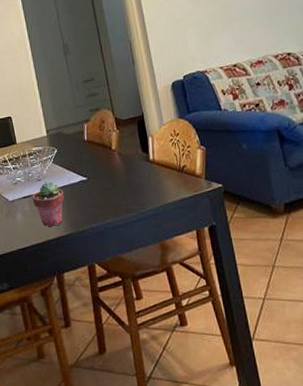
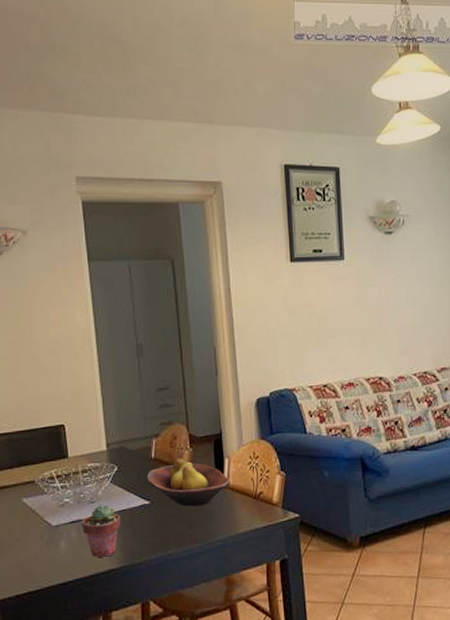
fruit bowl: none [81,139,155,181] -> present [146,458,230,507]

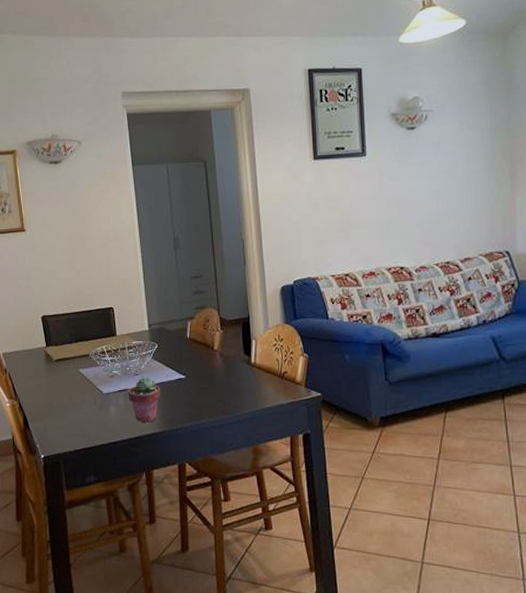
fruit bowl: present [146,458,230,507] -> none [182,338,257,382]

